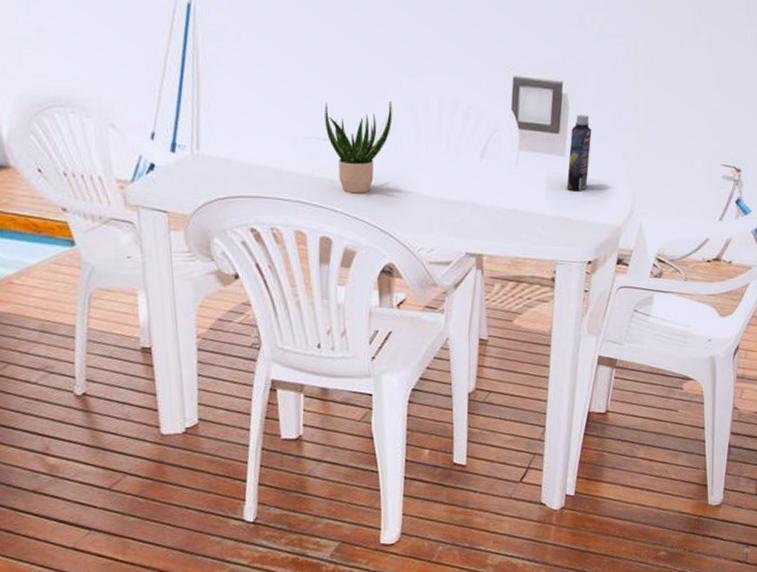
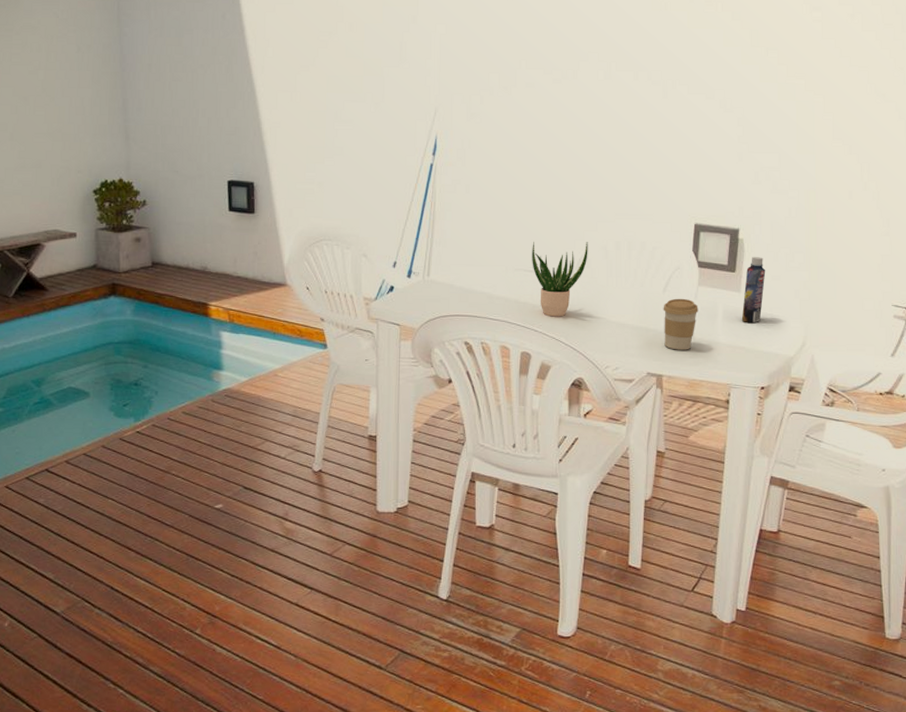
coffee cup: none [480,165,520,226] -> present [663,298,699,350]

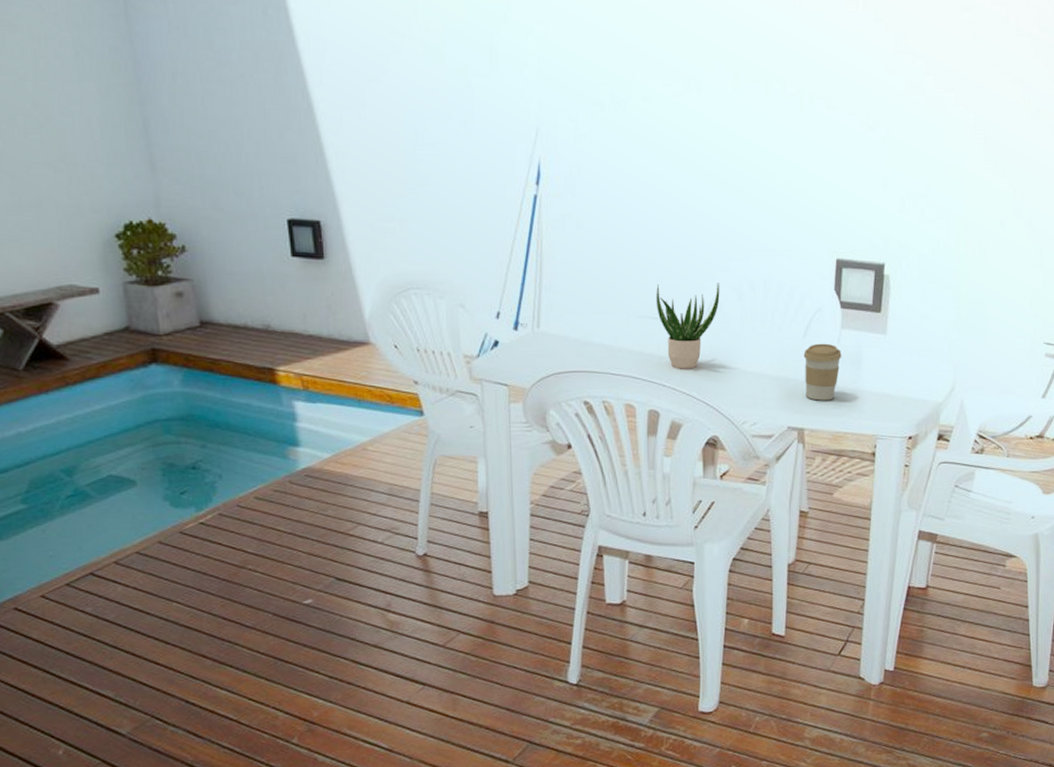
bottle: present [741,257,766,323] -> none [887,295,913,368]

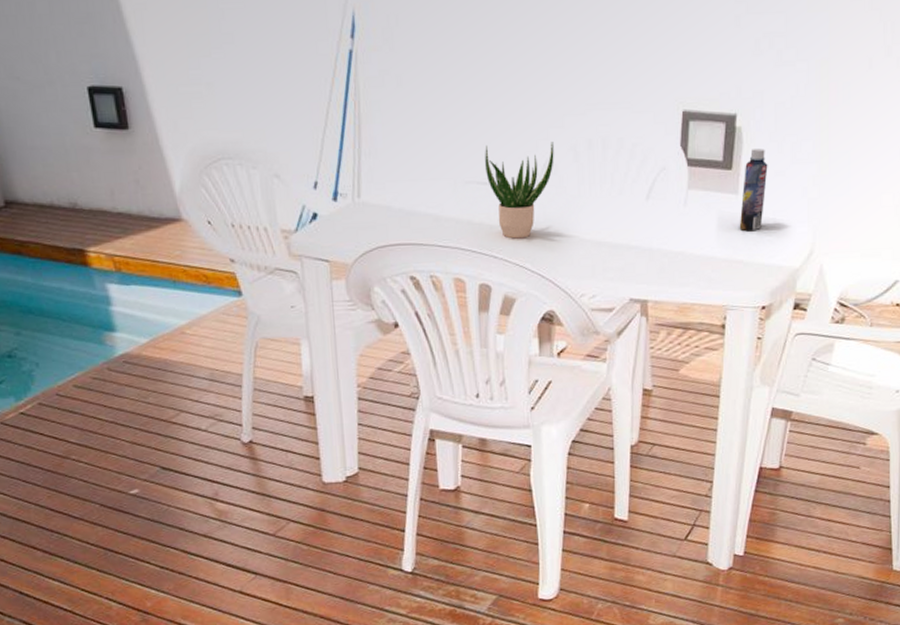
coffee cup: present [803,343,842,401] -> none [646,206,689,270]
bottle: none [887,295,913,368] -> present [739,149,768,232]

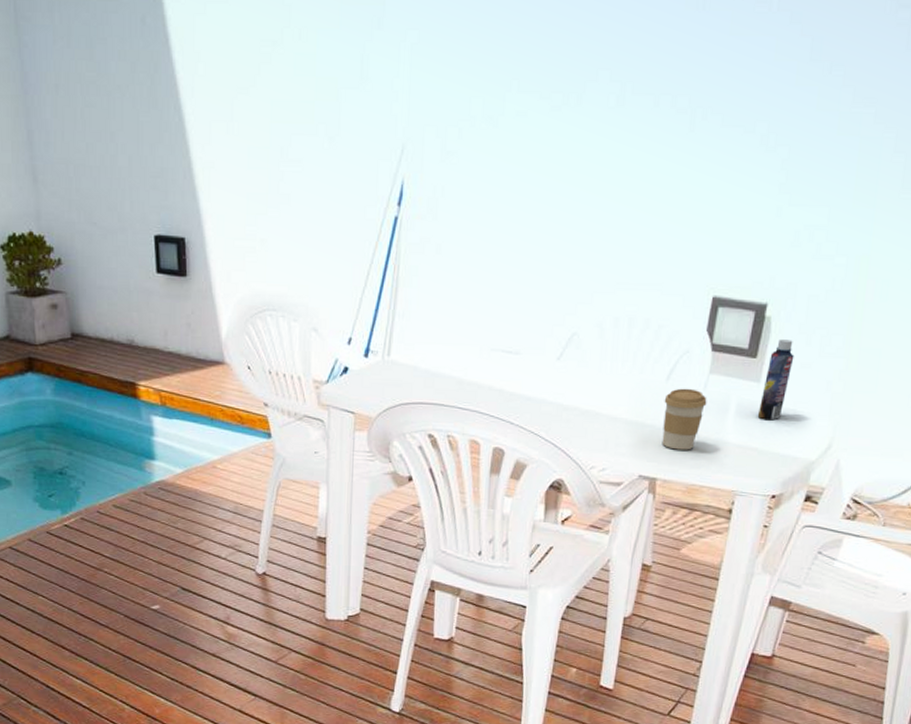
potted plant: present [485,142,554,239] -> none [511,315,581,408]
coffee cup: none [646,206,689,270] -> present [662,388,707,450]

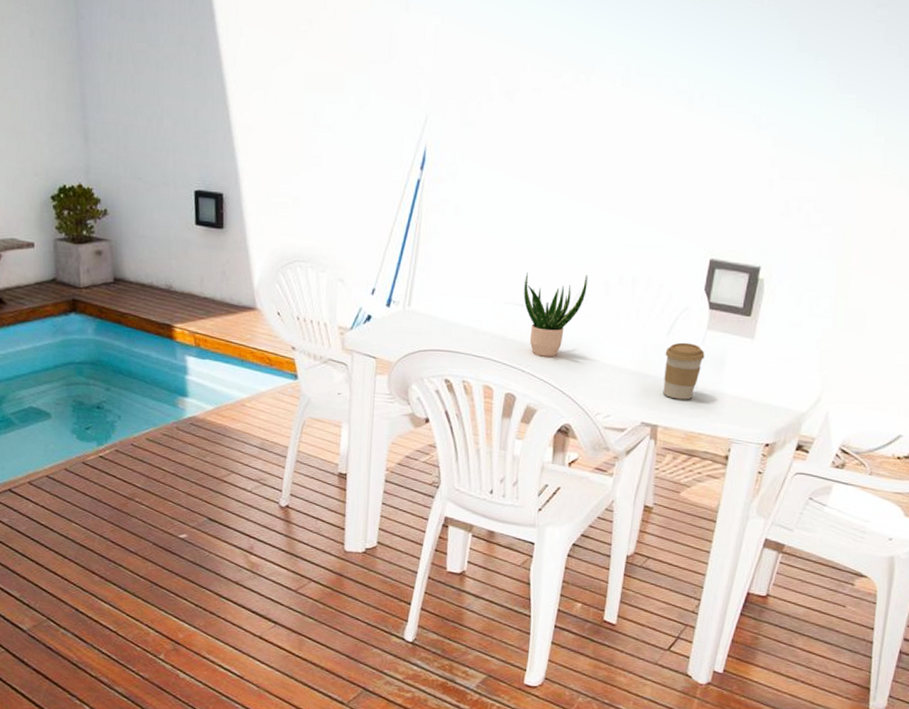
potted plant: none [511,315,581,408] -> present [523,272,588,357]
bottle: present [757,339,794,420] -> none [751,300,786,374]

